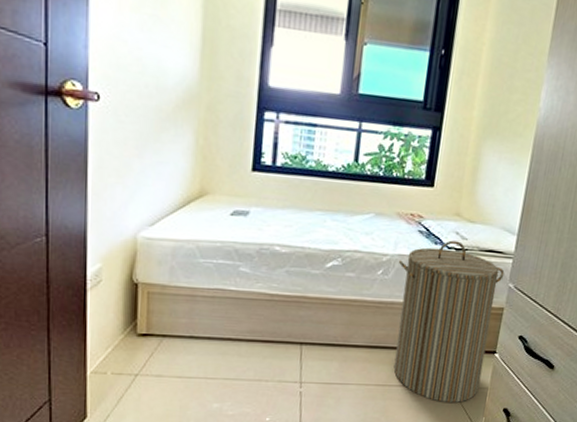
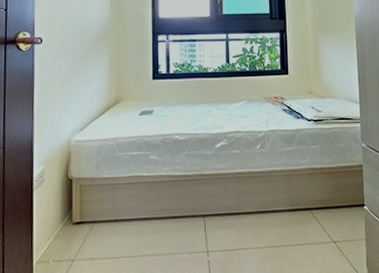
laundry hamper: present [393,240,505,404] -> none [271,114,357,258]

